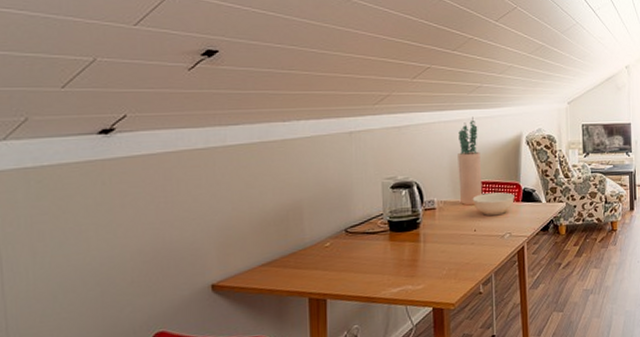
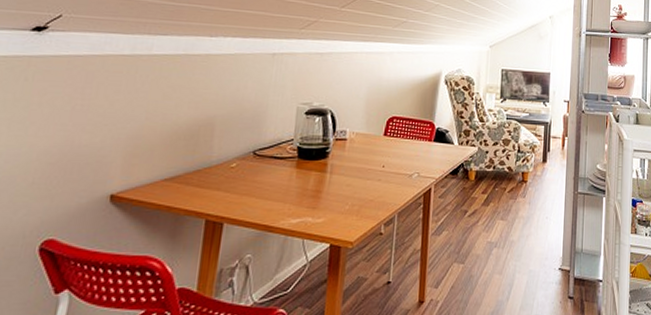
vase: present [458,117,483,206] -> none [372,50,399,140]
bowl: present [472,192,515,216] -> none [384,129,427,154]

